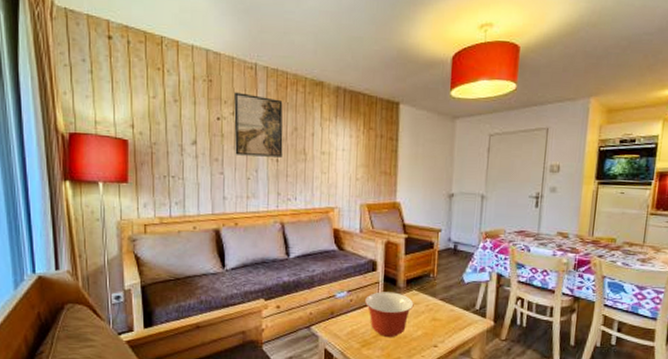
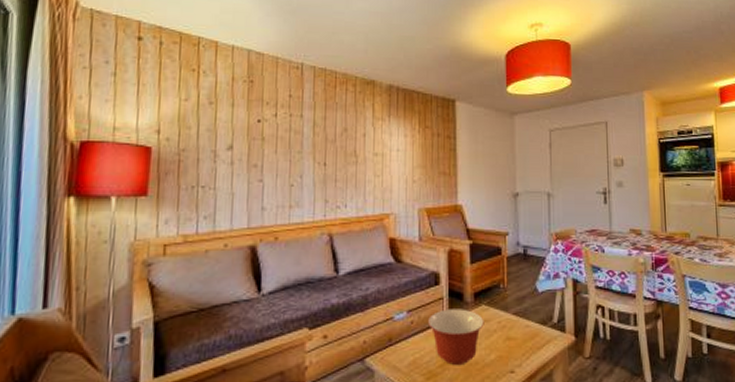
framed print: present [234,92,283,158] -> none [276,93,332,161]

